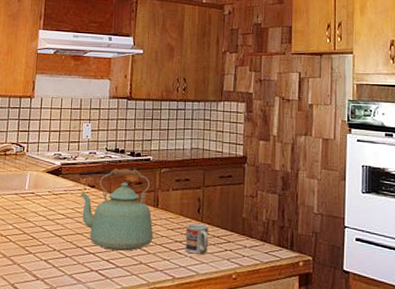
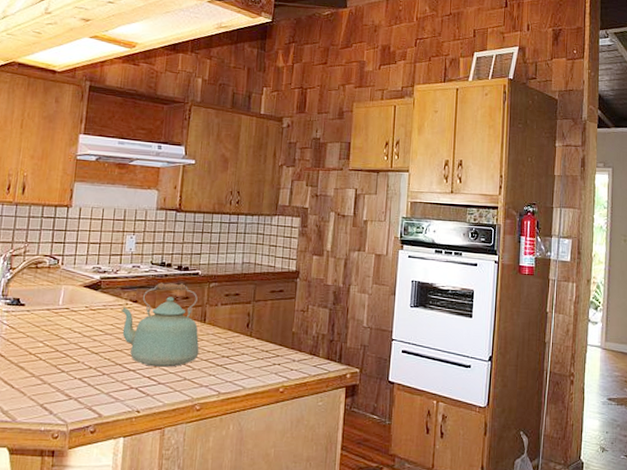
cup: present [185,224,208,254] -> none [232,338,257,369]

